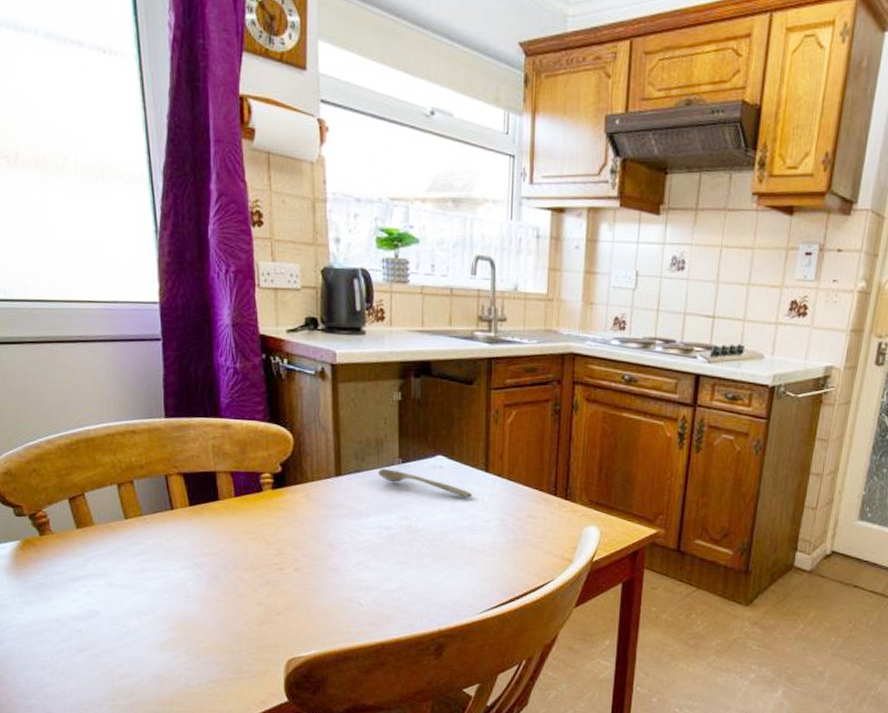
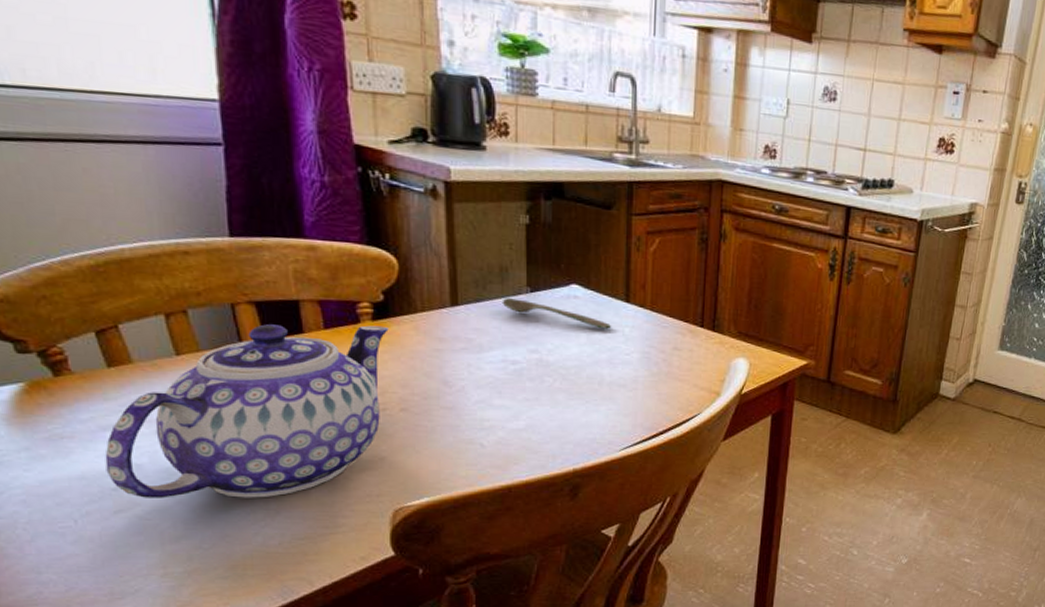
teapot: none [73,493,285,644] -> present [105,324,389,498]

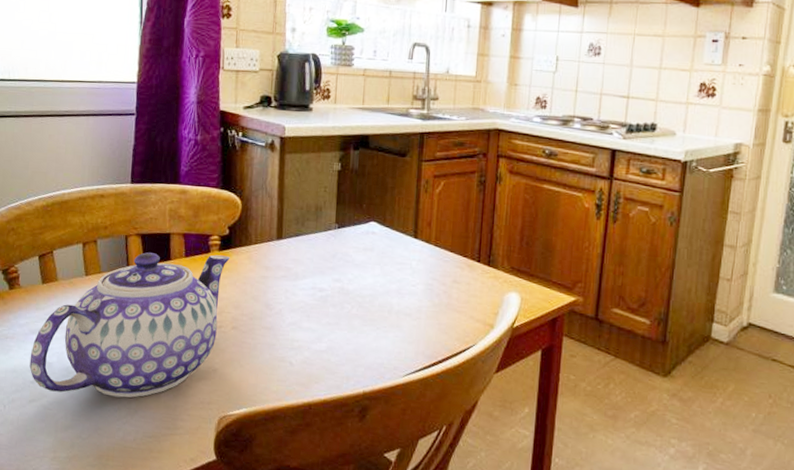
spoon: present [502,298,611,329] -> none [315,233,401,262]

